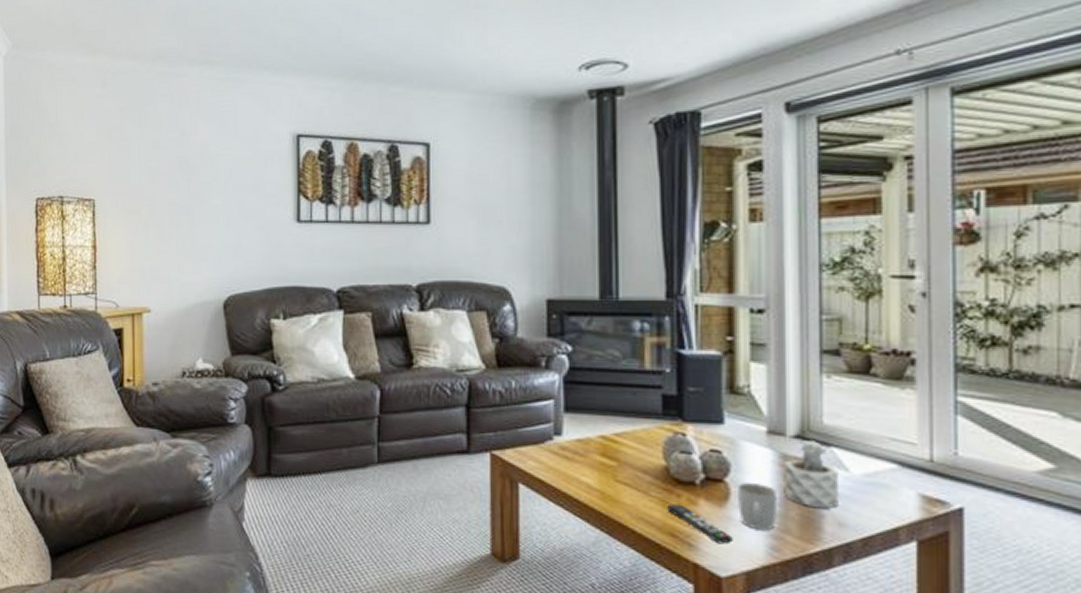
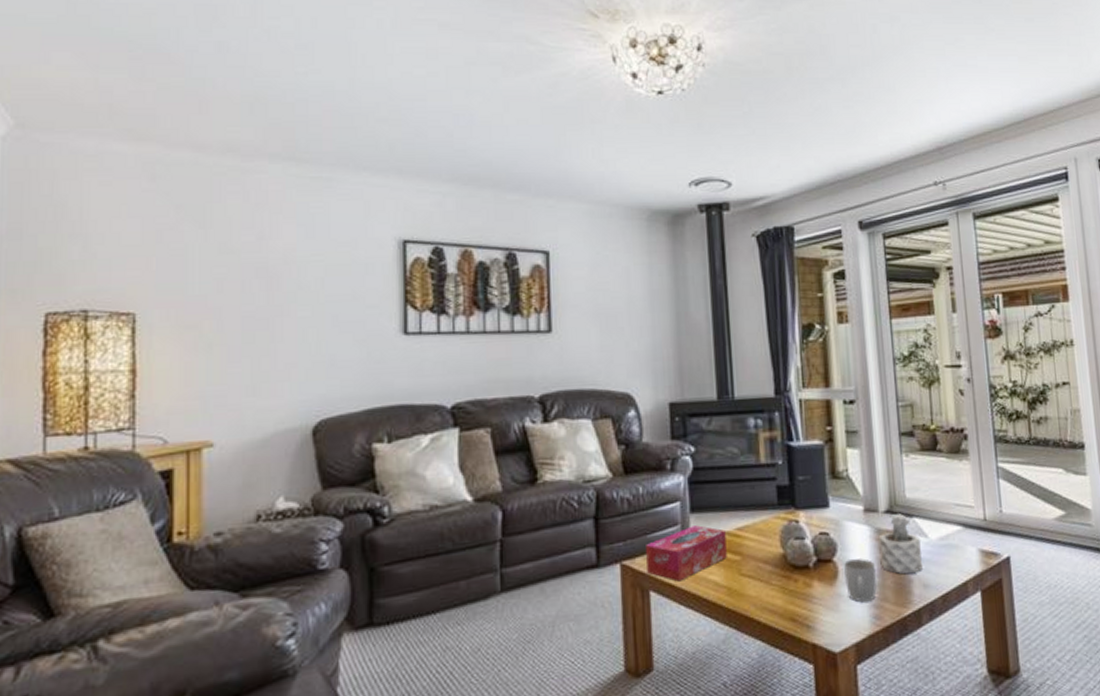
tissue box: none [517,425,602,478] -> present [646,525,727,582]
remote control: present [667,504,733,545] -> none [787,588,843,621]

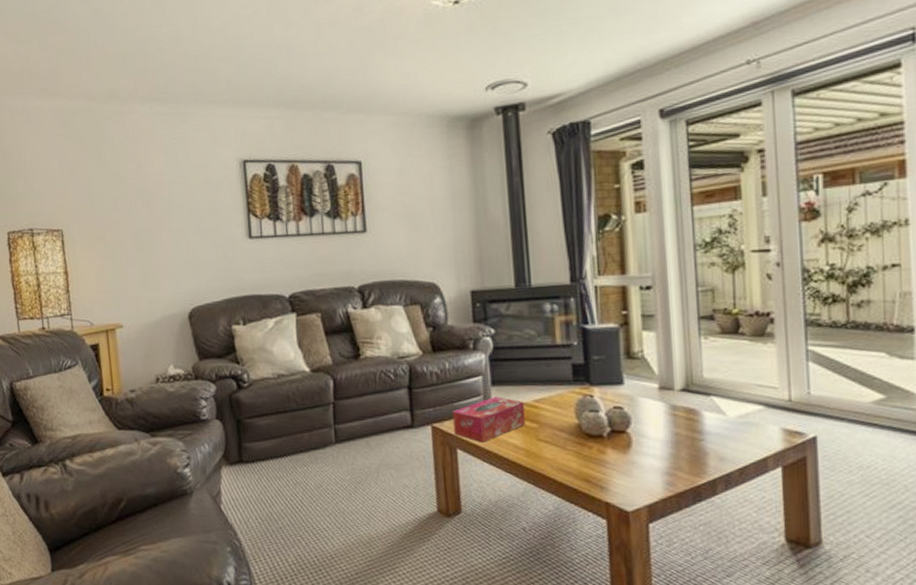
mug: present [844,559,877,602] -> none [638,431,671,470]
succulent plant: present [878,514,922,574] -> none [673,392,719,448]

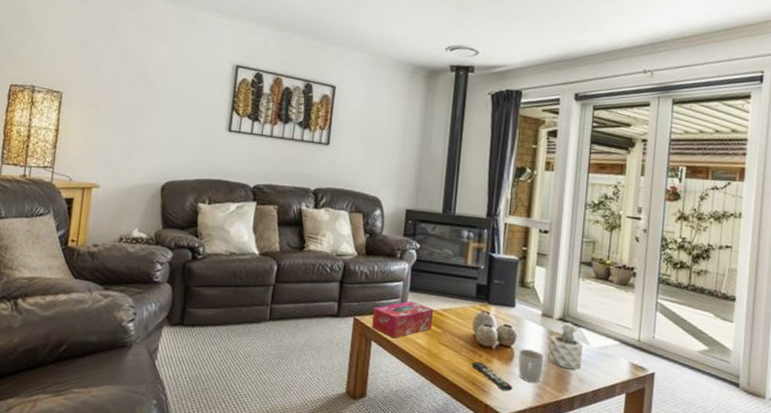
remote control: none [581,454,636,485] -> present [472,361,513,392]
mug: none [638,431,671,470] -> present [518,349,544,383]
succulent plant: none [673,392,719,448] -> present [548,322,584,370]

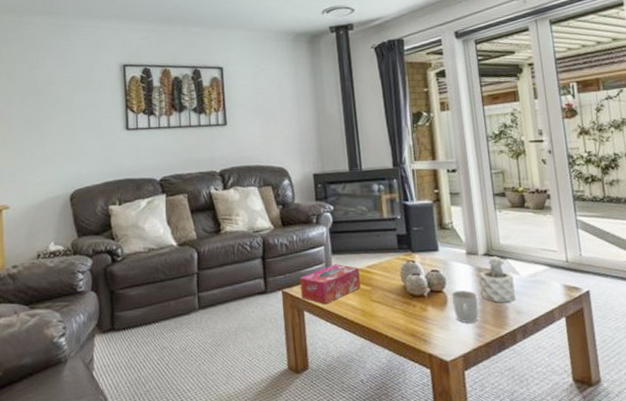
remote control: present [472,361,513,392] -> none [407,312,453,337]

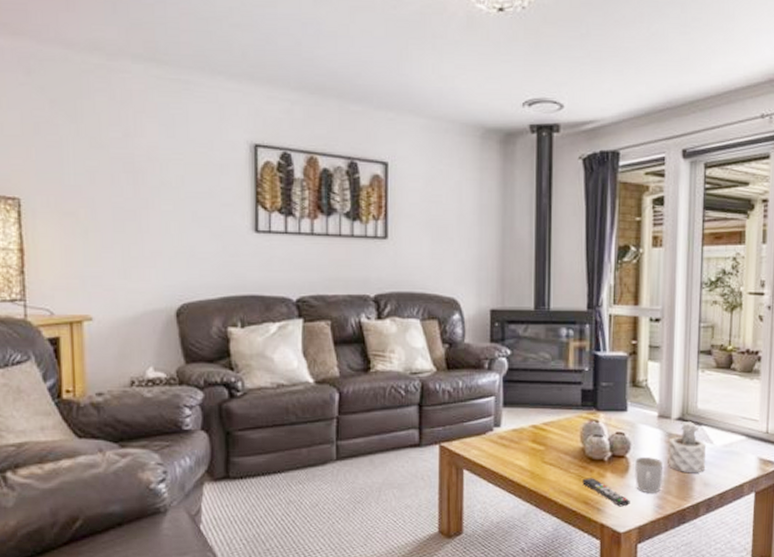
tissue box: present [300,264,361,305] -> none [462,418,533,464]
remote control: none [407,312,453,337] -> present [582,478,630,507]

